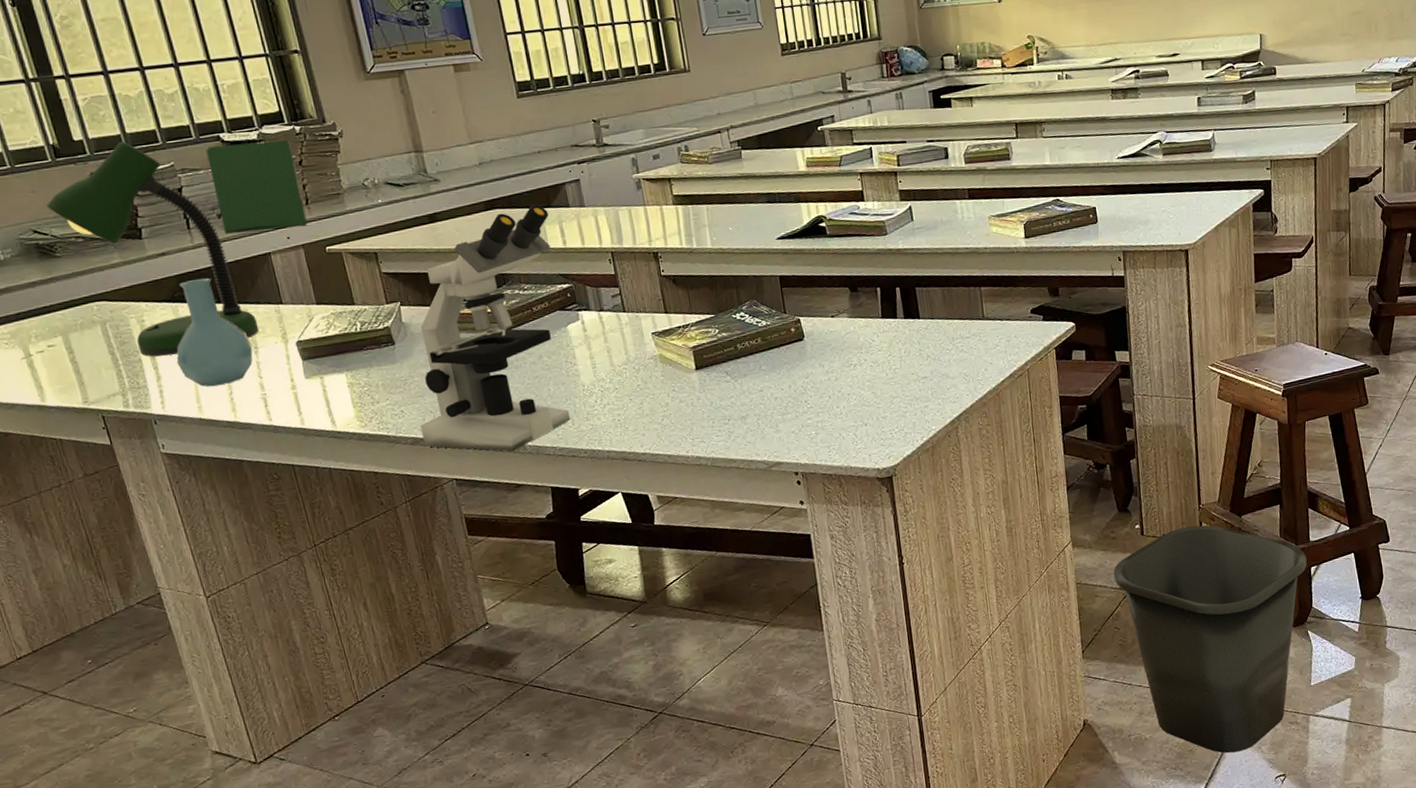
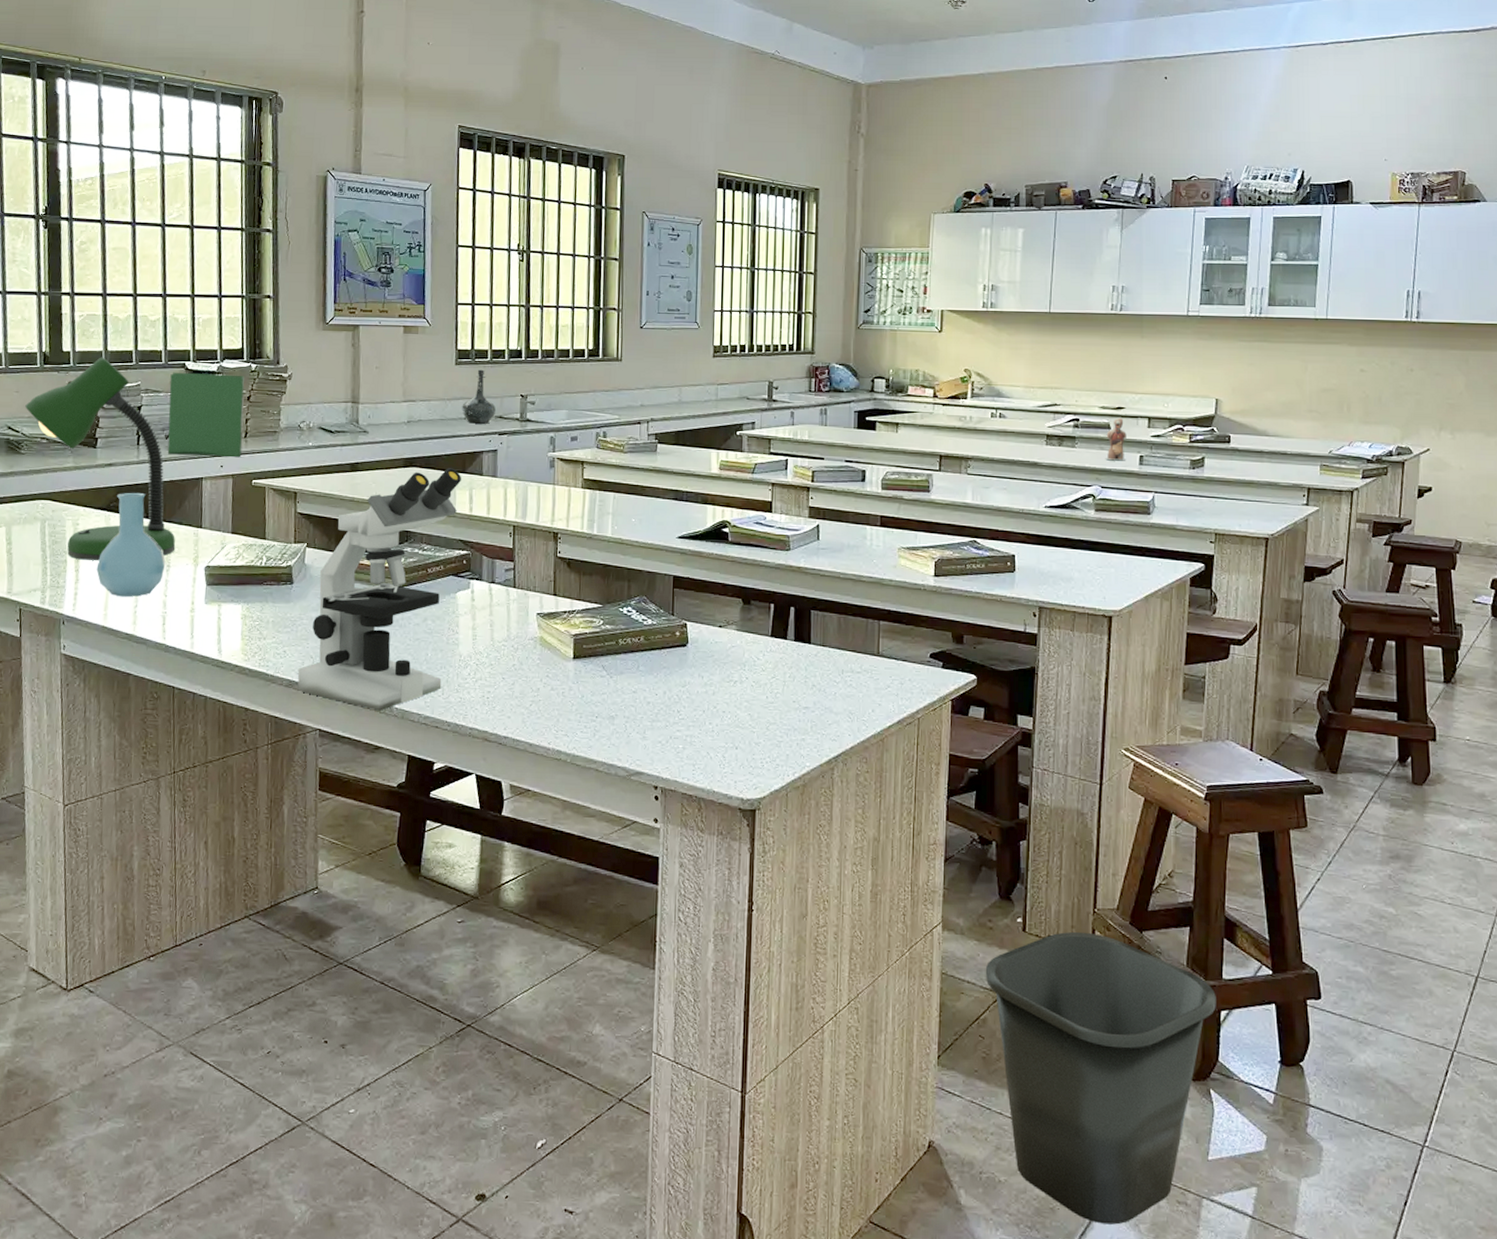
bottle: none [533,99,571,156] -> present [461,369,497,424]
anatomical model: none [1165,63,1185,107] -> present [1105,417,1127,461]

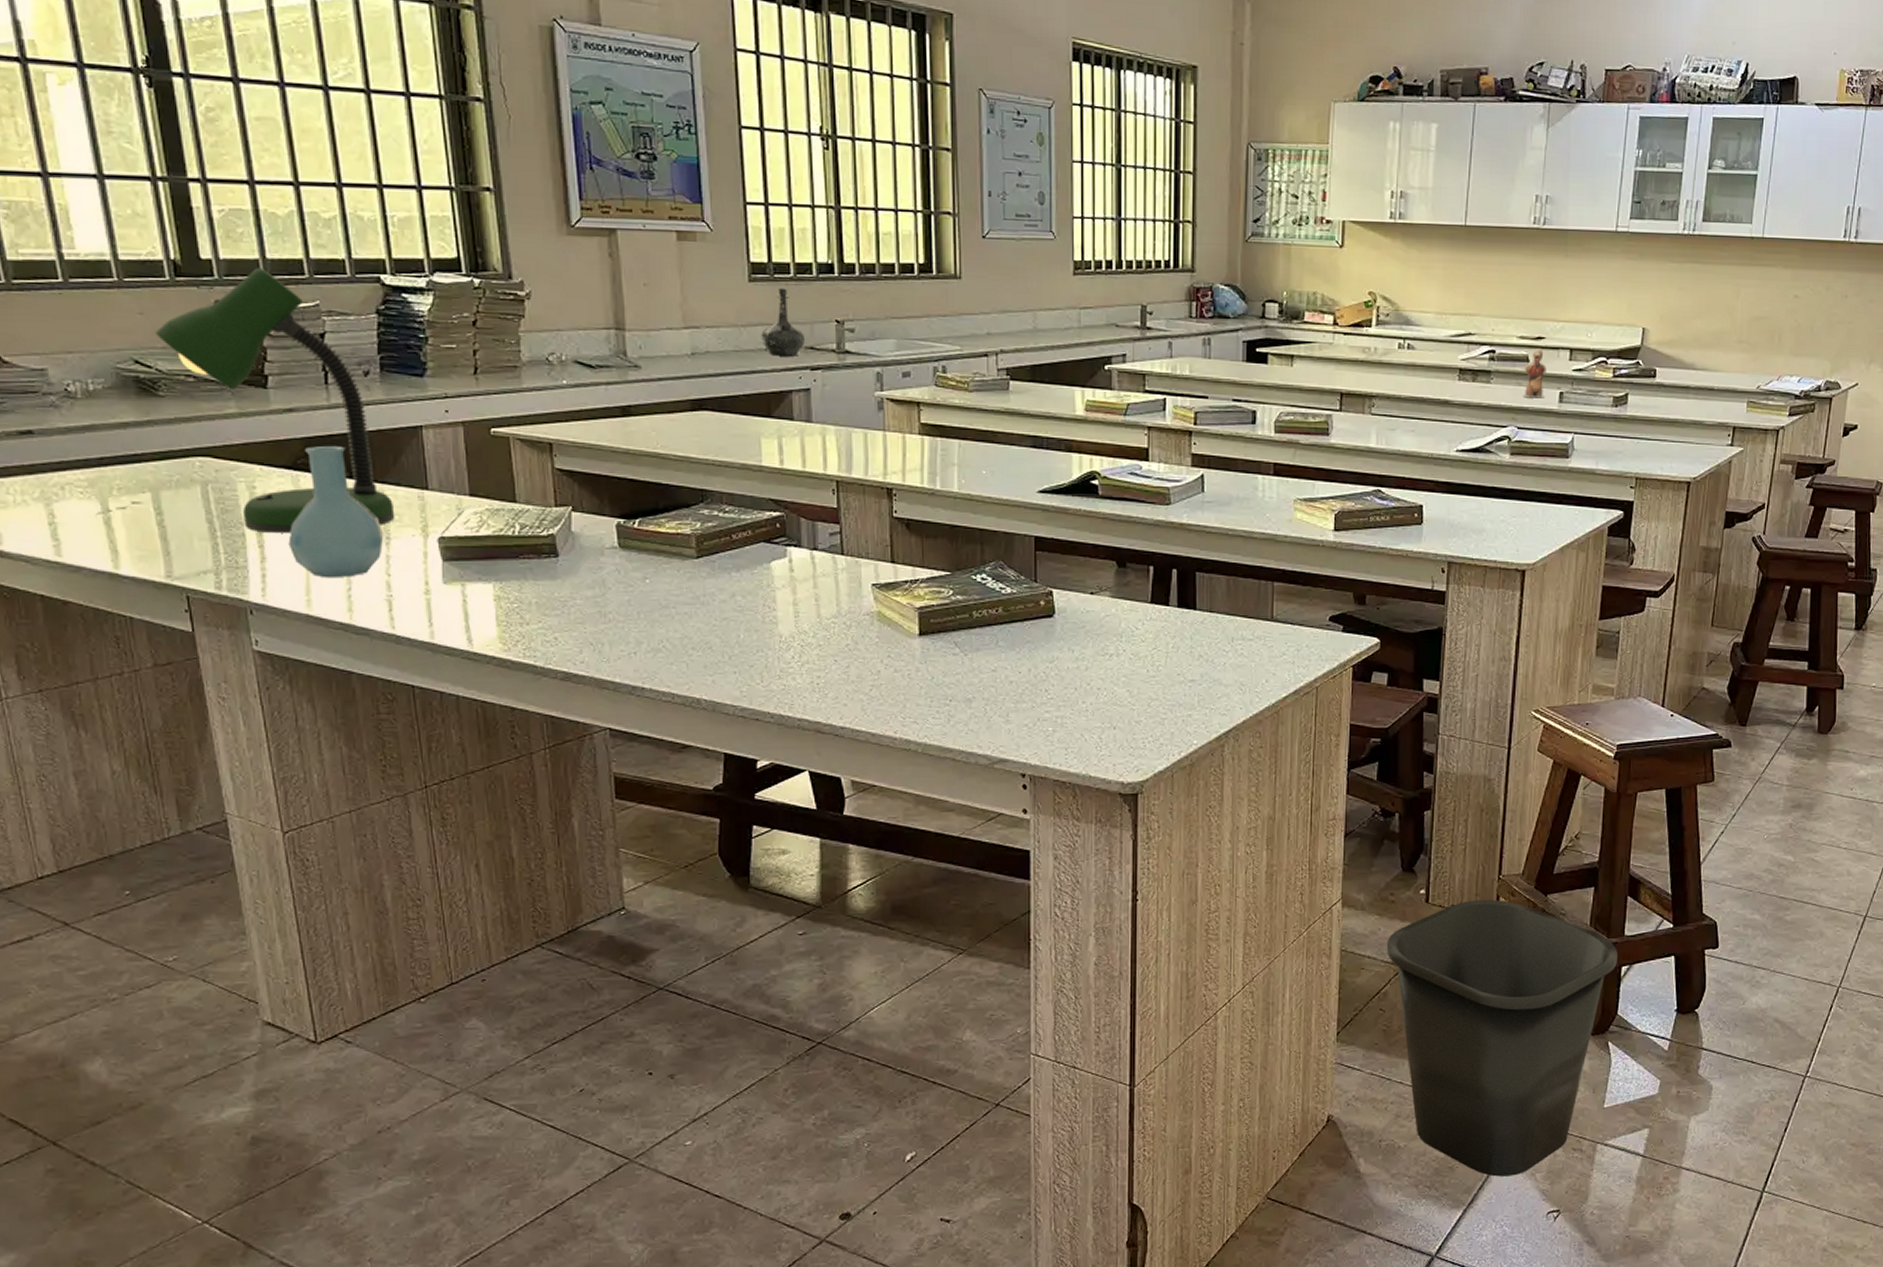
binder: present [167,372,245,458] -> none [361,288,472,400]
microscope: present [297,468,462,711] -> none [575,411,768,704]

